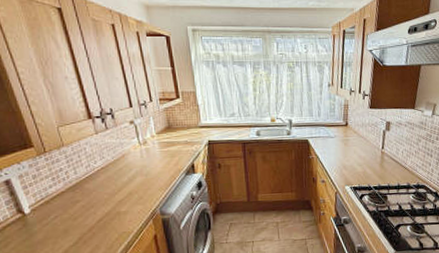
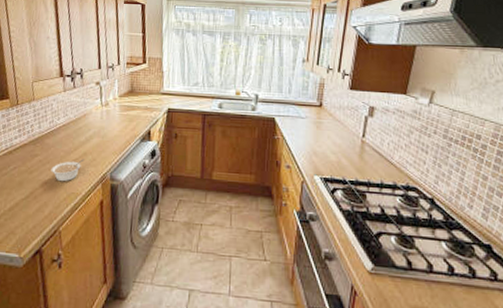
legume: none [97,199,131,224] -> present [51,159,85,182]

